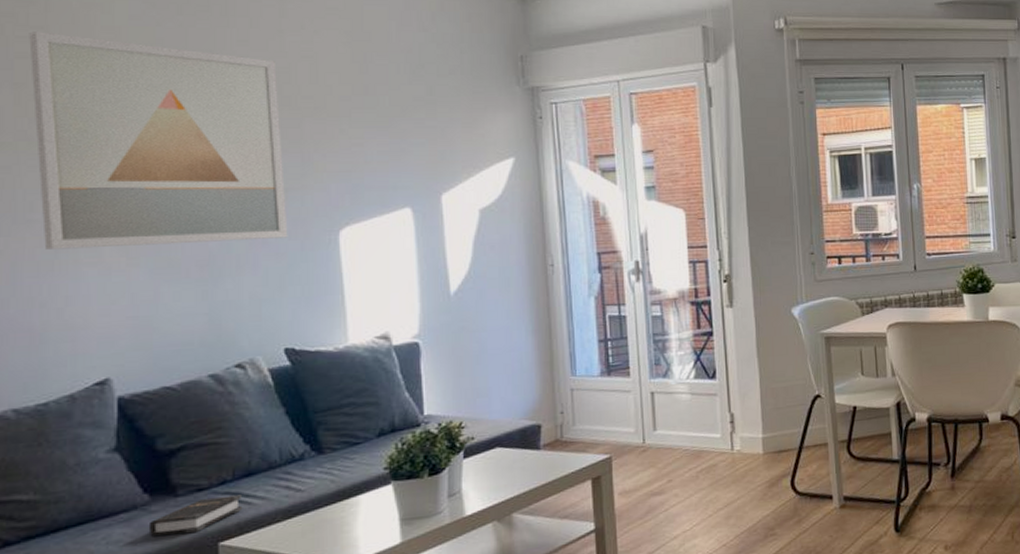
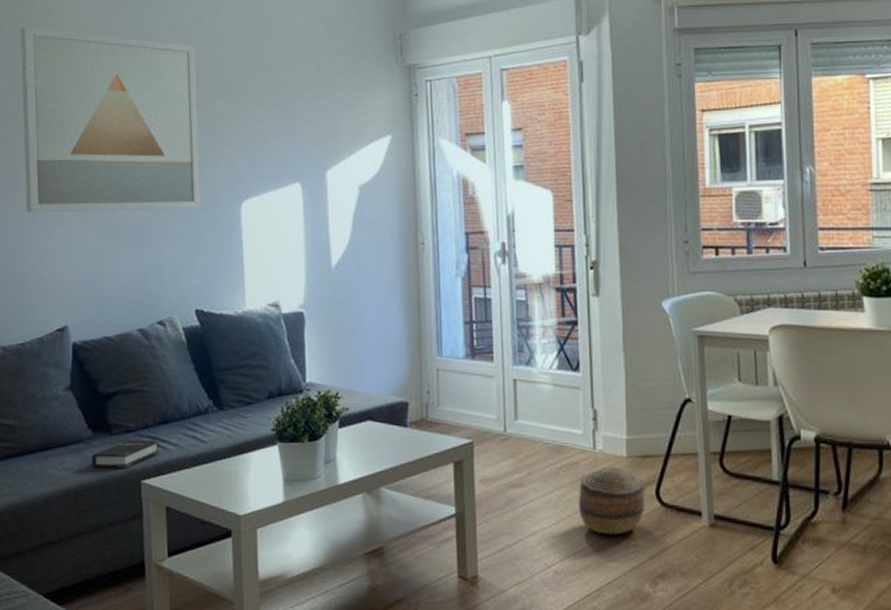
basket: none [718,464,782,528] -> present [579,466,645,535]

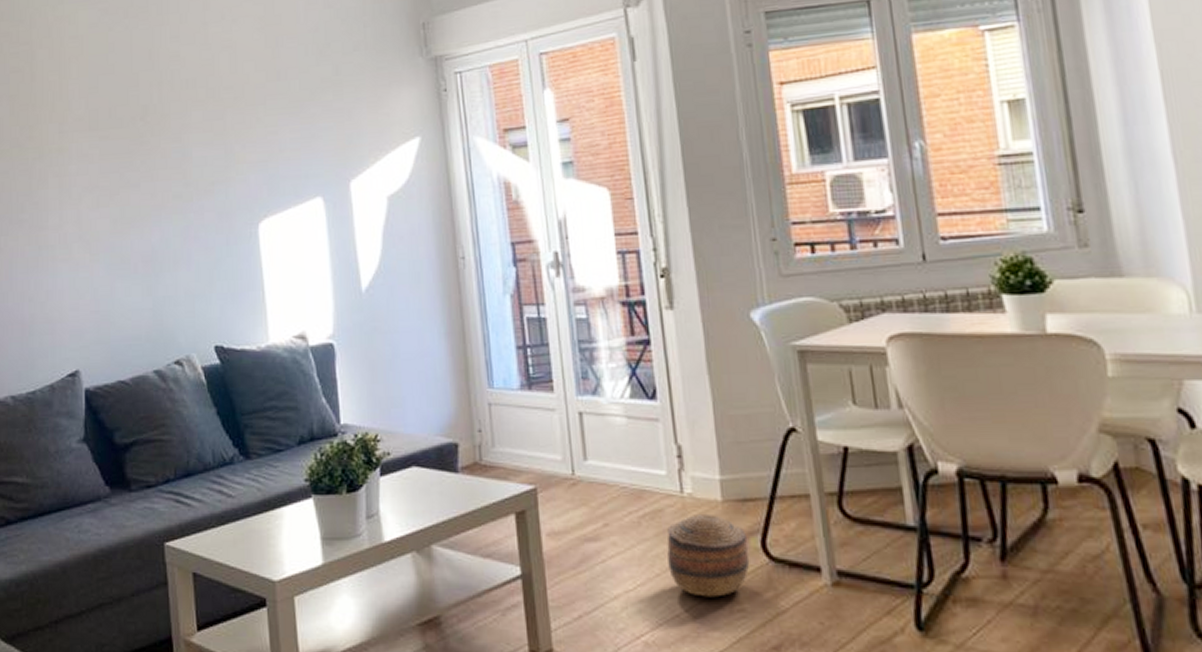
wall art: present [20,26,201,212] -> none [19,46,215,247]
hardback book: present [92,439,160,468] -> none [111,495,184,529]

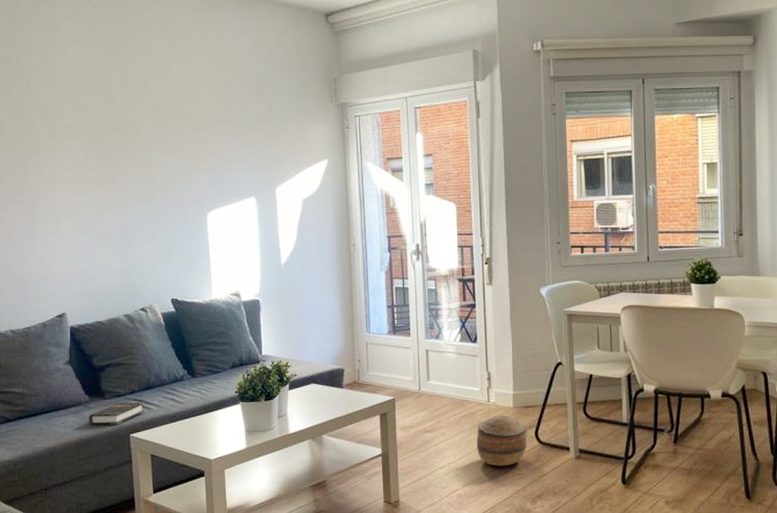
hardback book: none [111,495,184,529] -> present [89,402,145,425]

